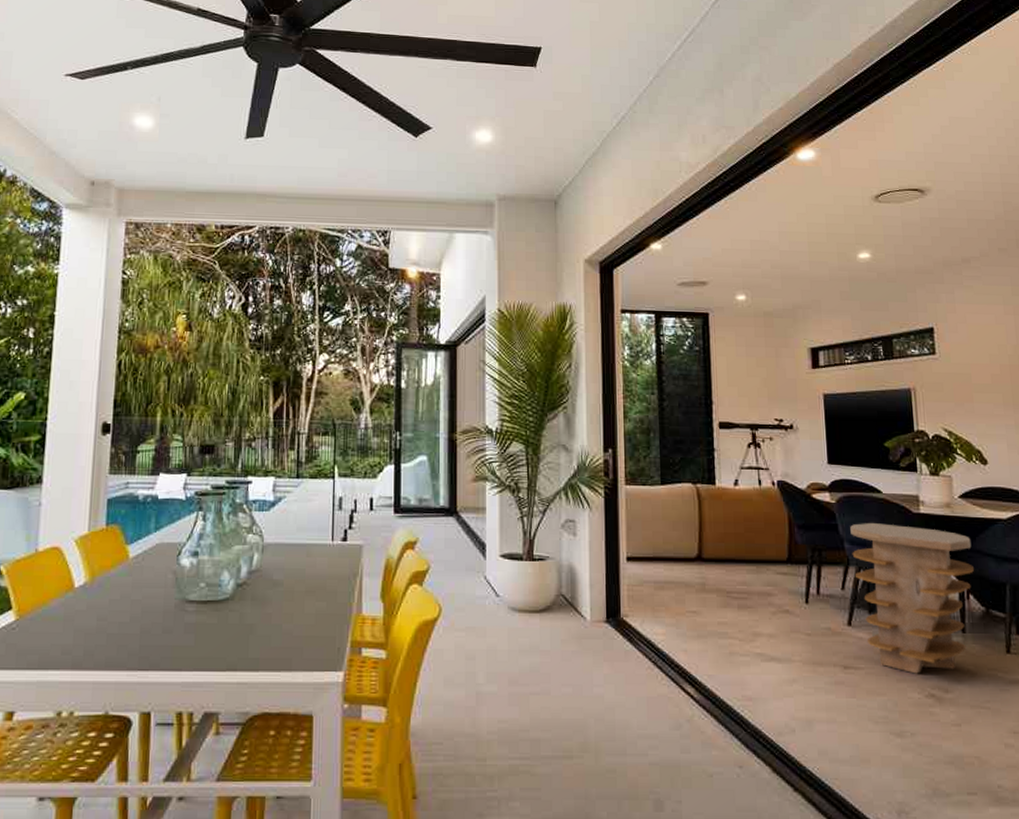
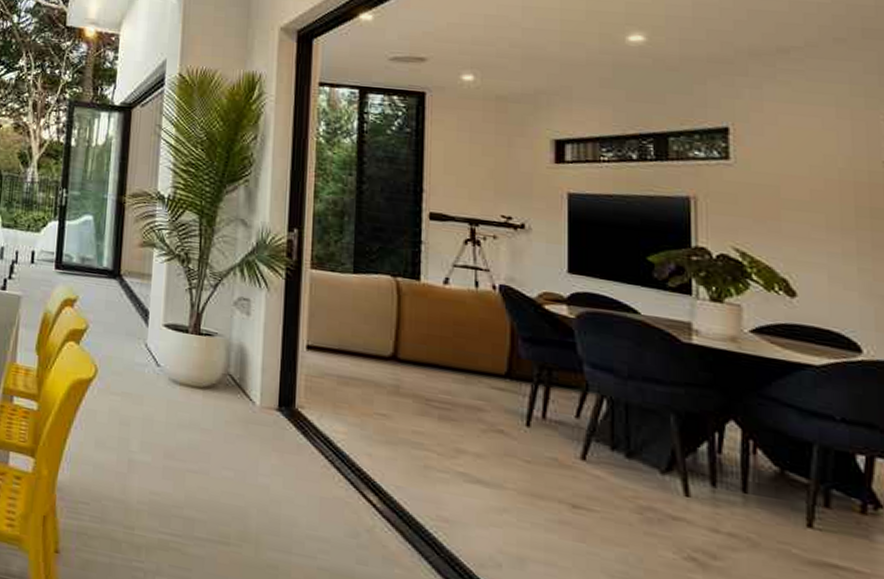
side table: present [850,523,974,674] -> none [593,345,766,534]

